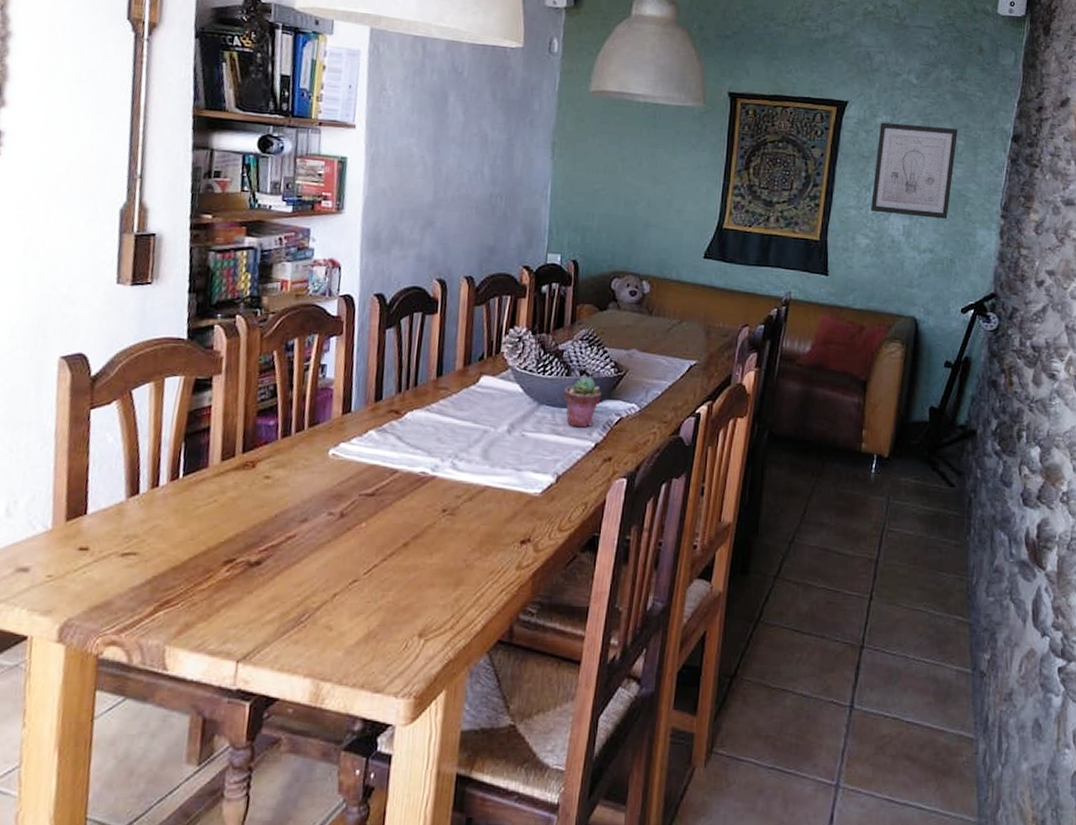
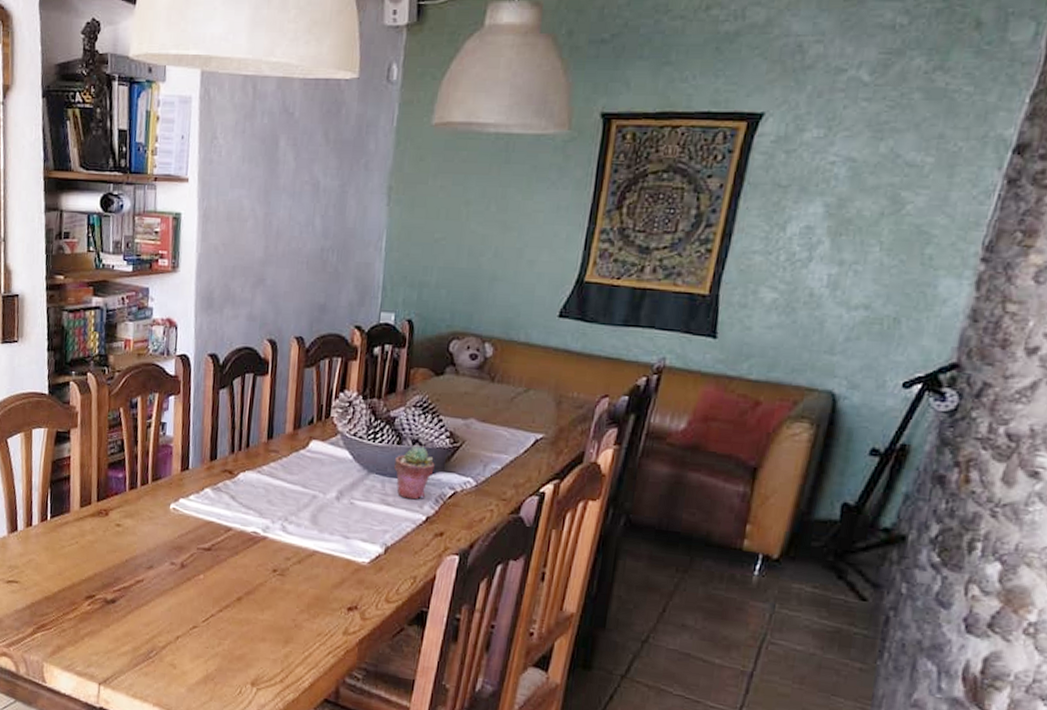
wall art: present [871,122,958,219] -> none [784,138,926,265]

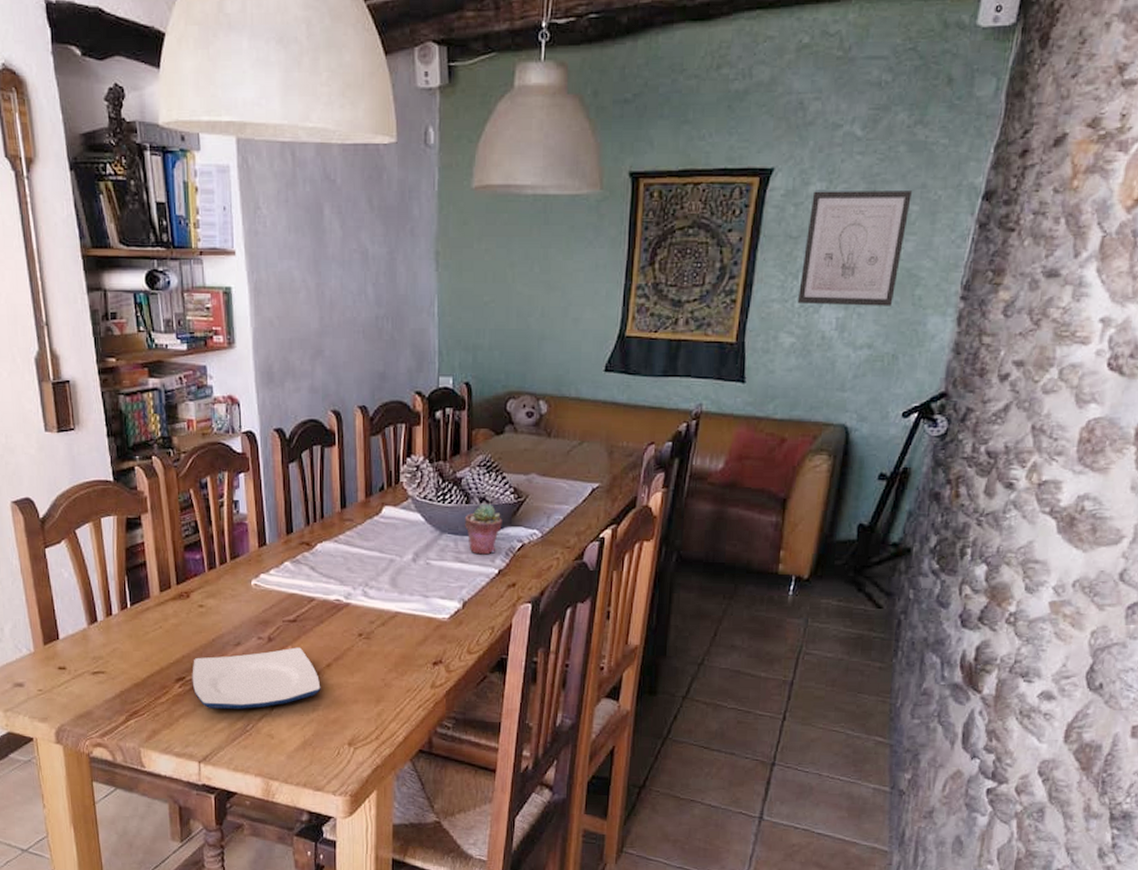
plate: none [101,576,229,635] -> present [192,647,321,709]
wall art: none [784,138,926,265] -> present [798,191,912,306]

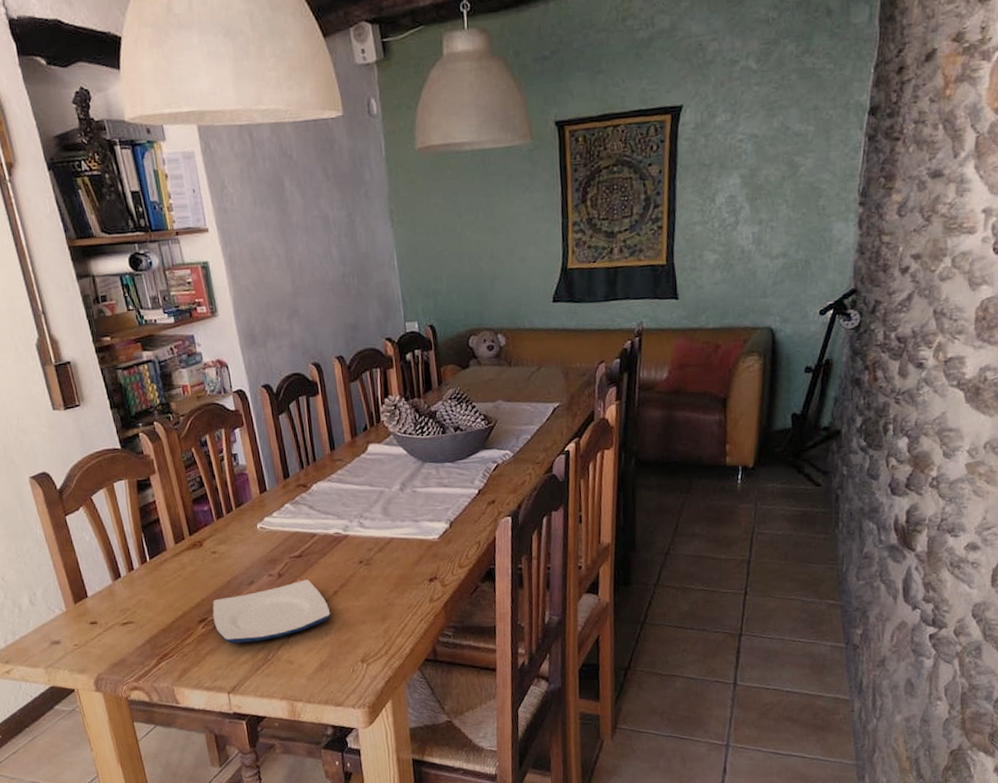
potted succulent: present [465,504,502,555] -> none [443,432,477,479]
wall art: present [798,191,912,306] -> none [716,113,807,224]

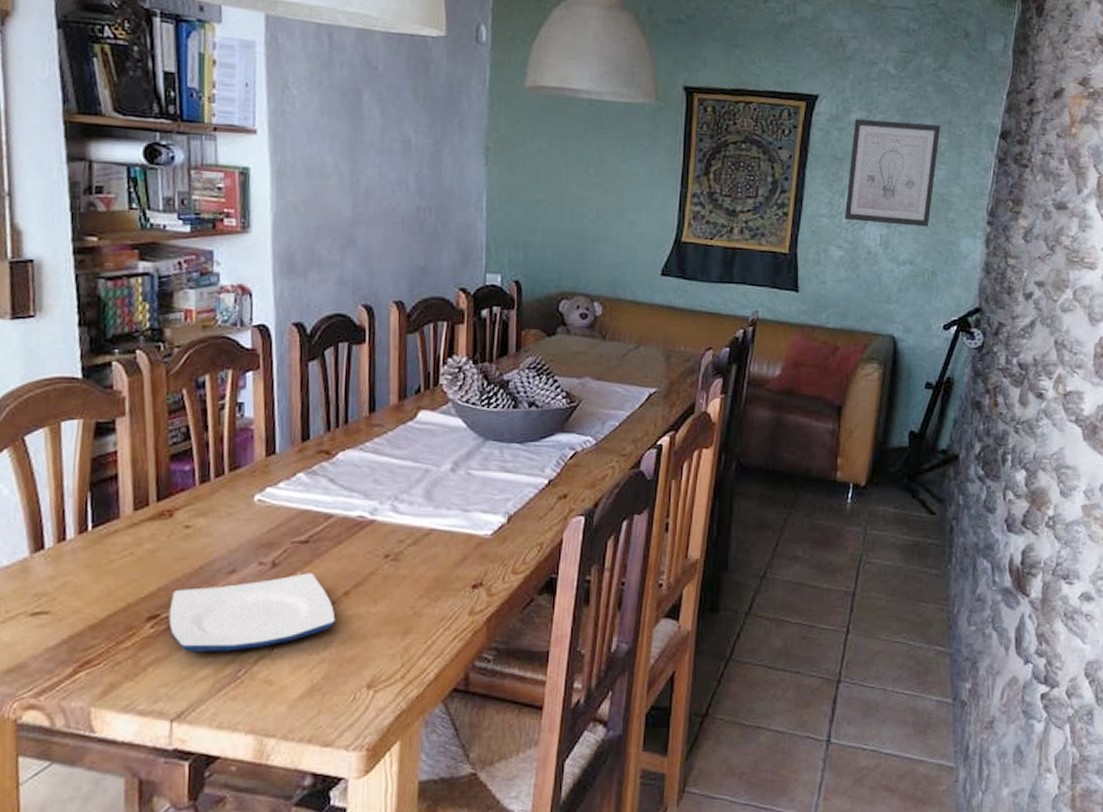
wall art: none [716,113,807,224] -> present [845,118,940,227]

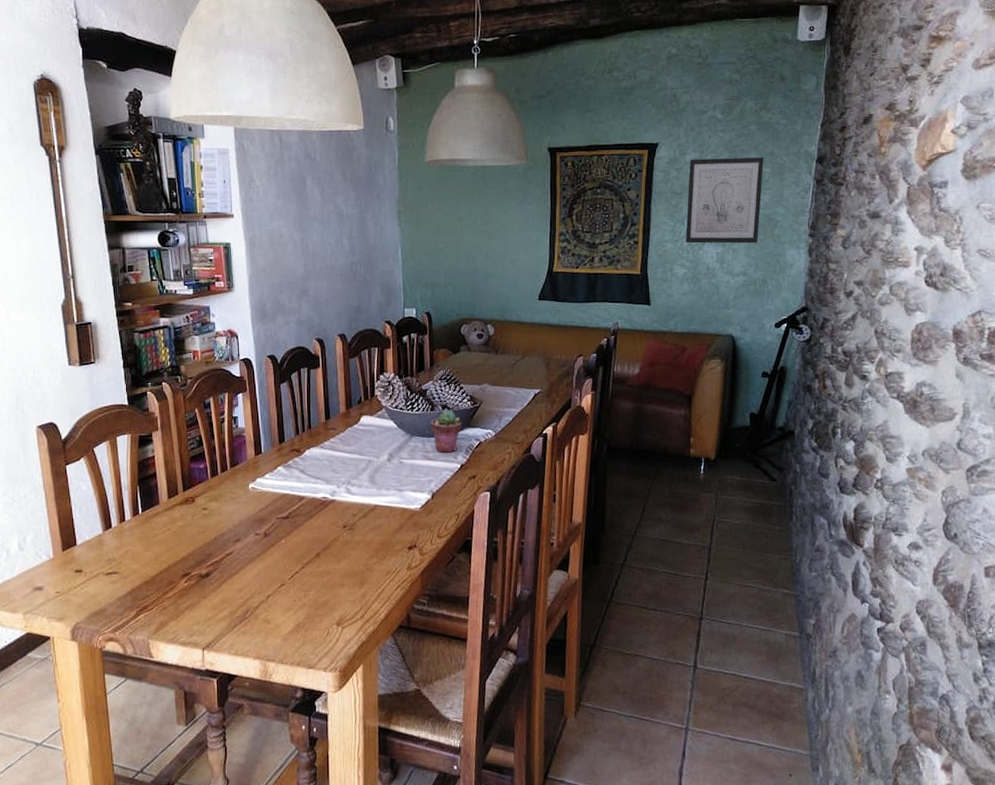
plate: present [168,573,336,652] -> none [196,540,311,599]
potted succulent: none [512,409,553,464] -> present [431,411,462,453]

